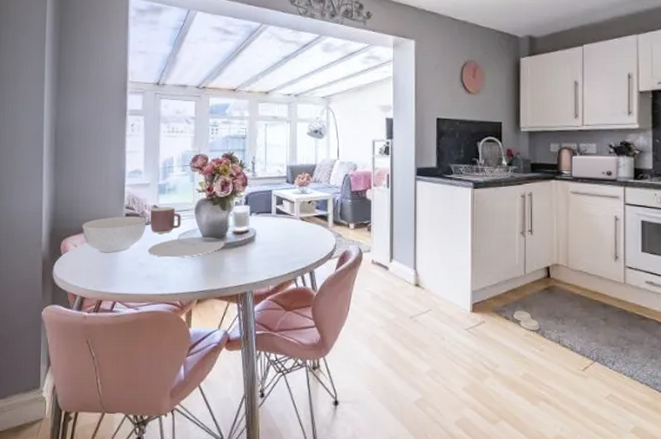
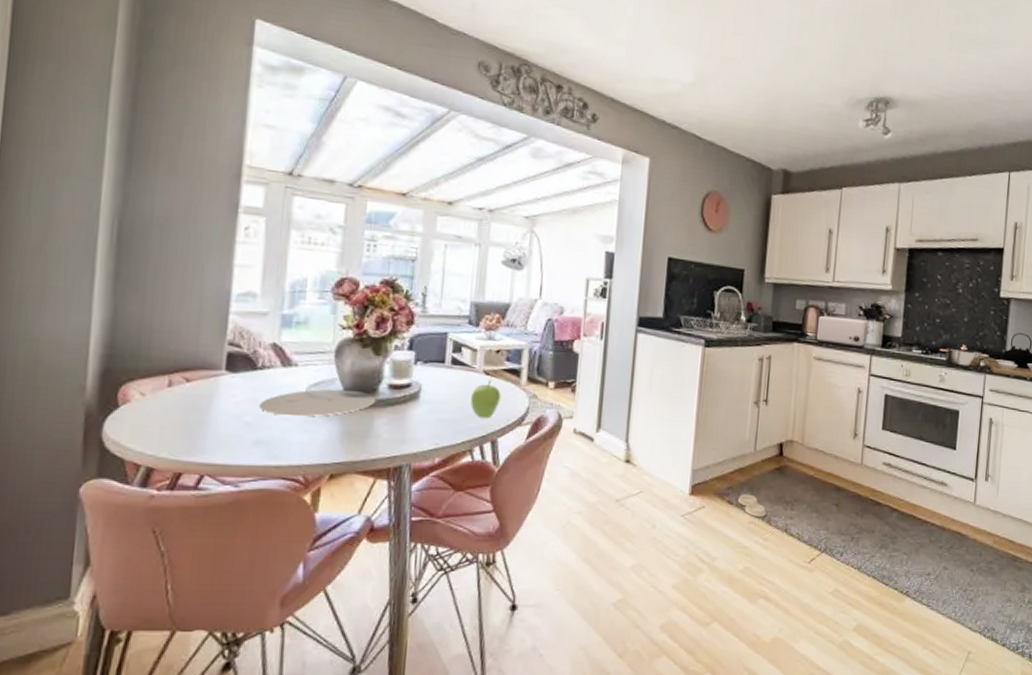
bowl: present [82,215,147,253] -> none [155,355,261,407]
mug: present [150,207,181,233] -> none [265,345,314,383]
fruit: none [292,224,314,255] -> present [470,380,501,419]

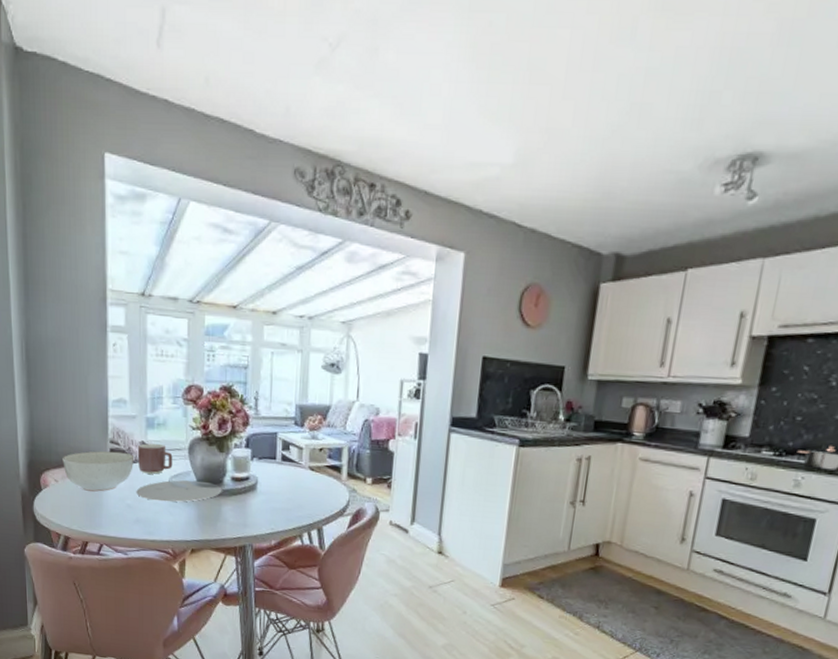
bowl: none [155,355,261,407] -> present [62,451,135,492]
mug: none [265,345,314,383] -> present [137,443,173,474]
fruit: present [470,380,501,419] -> none [299,475,325,509]
pet bowl: present [737,494,767,517] -> none [548,590,578,613]
toaster: present [816,315,870,349] -> none [643,414,711,450]

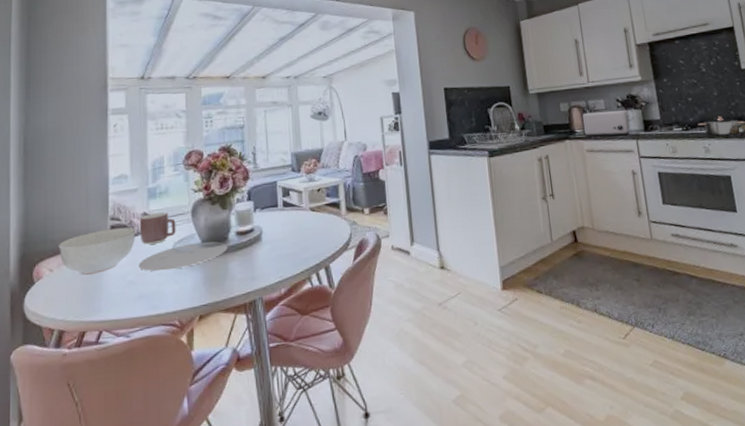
toaster: none [643,414,711,450] -> present [582,109,630,138]

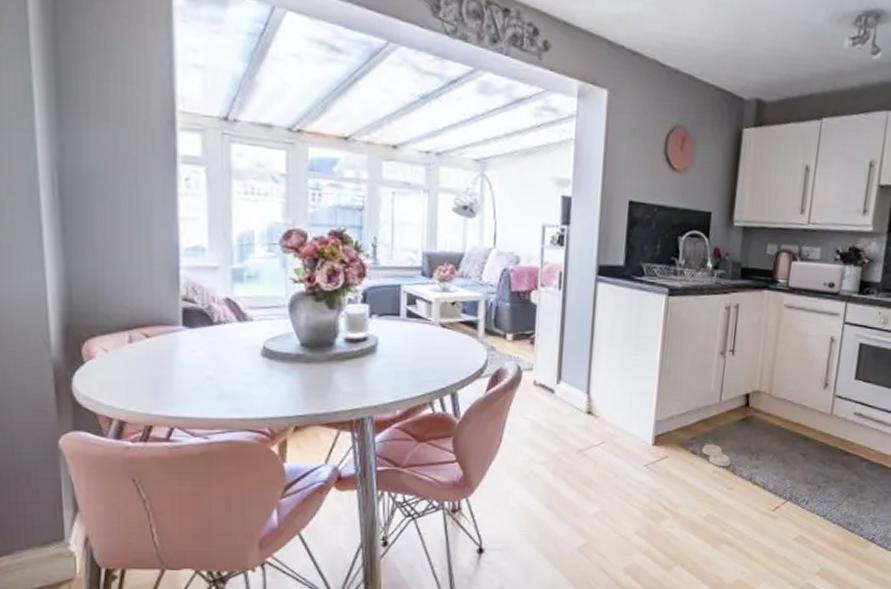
bowl: present [59,227,136,275] -> none [114,310,217,362]
placemat: present [138,241,228,272] -> none [219,343,333,371]
mug: present [139,212,176,245] -> none [220,300,268,338]
pet bowl: none [545,281,574,302] -> present [701,444,731,466]

